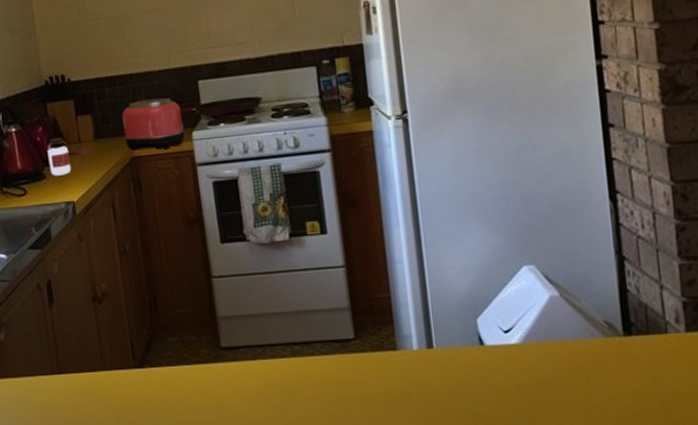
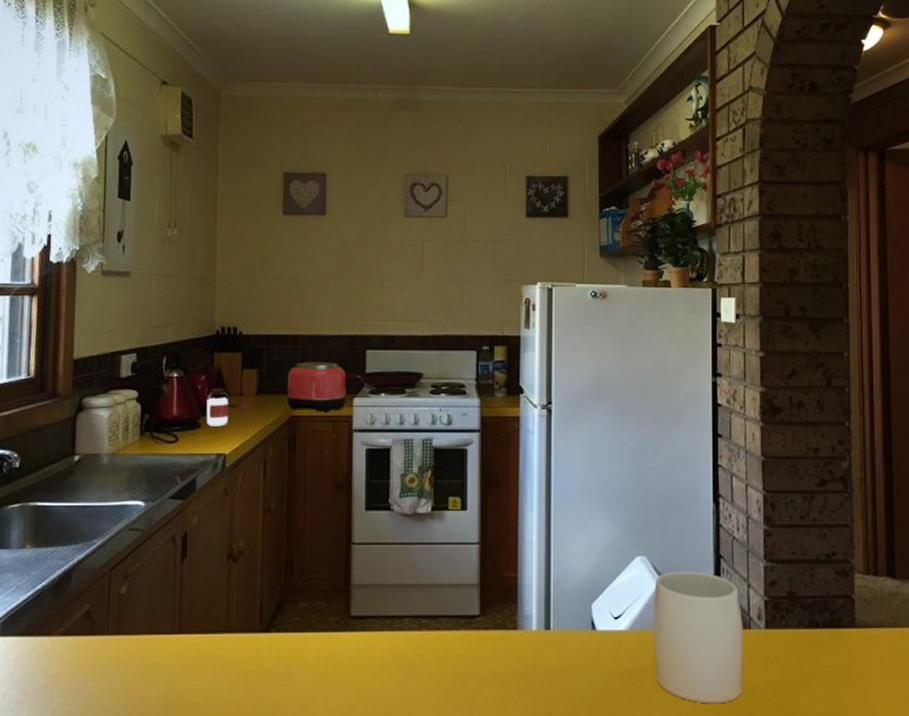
mug: none [547,276,663,415] -> present [653,570,743,704]

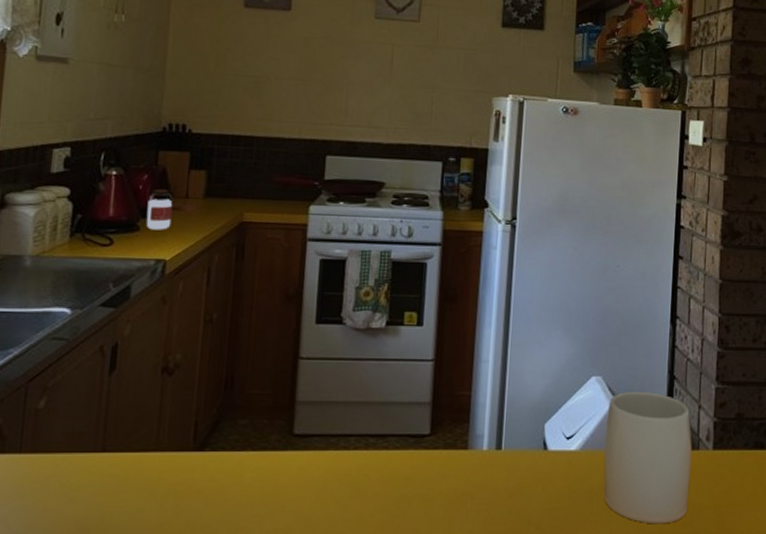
toaster: present [287,361,348,412] -> none [237,164,304,219]

